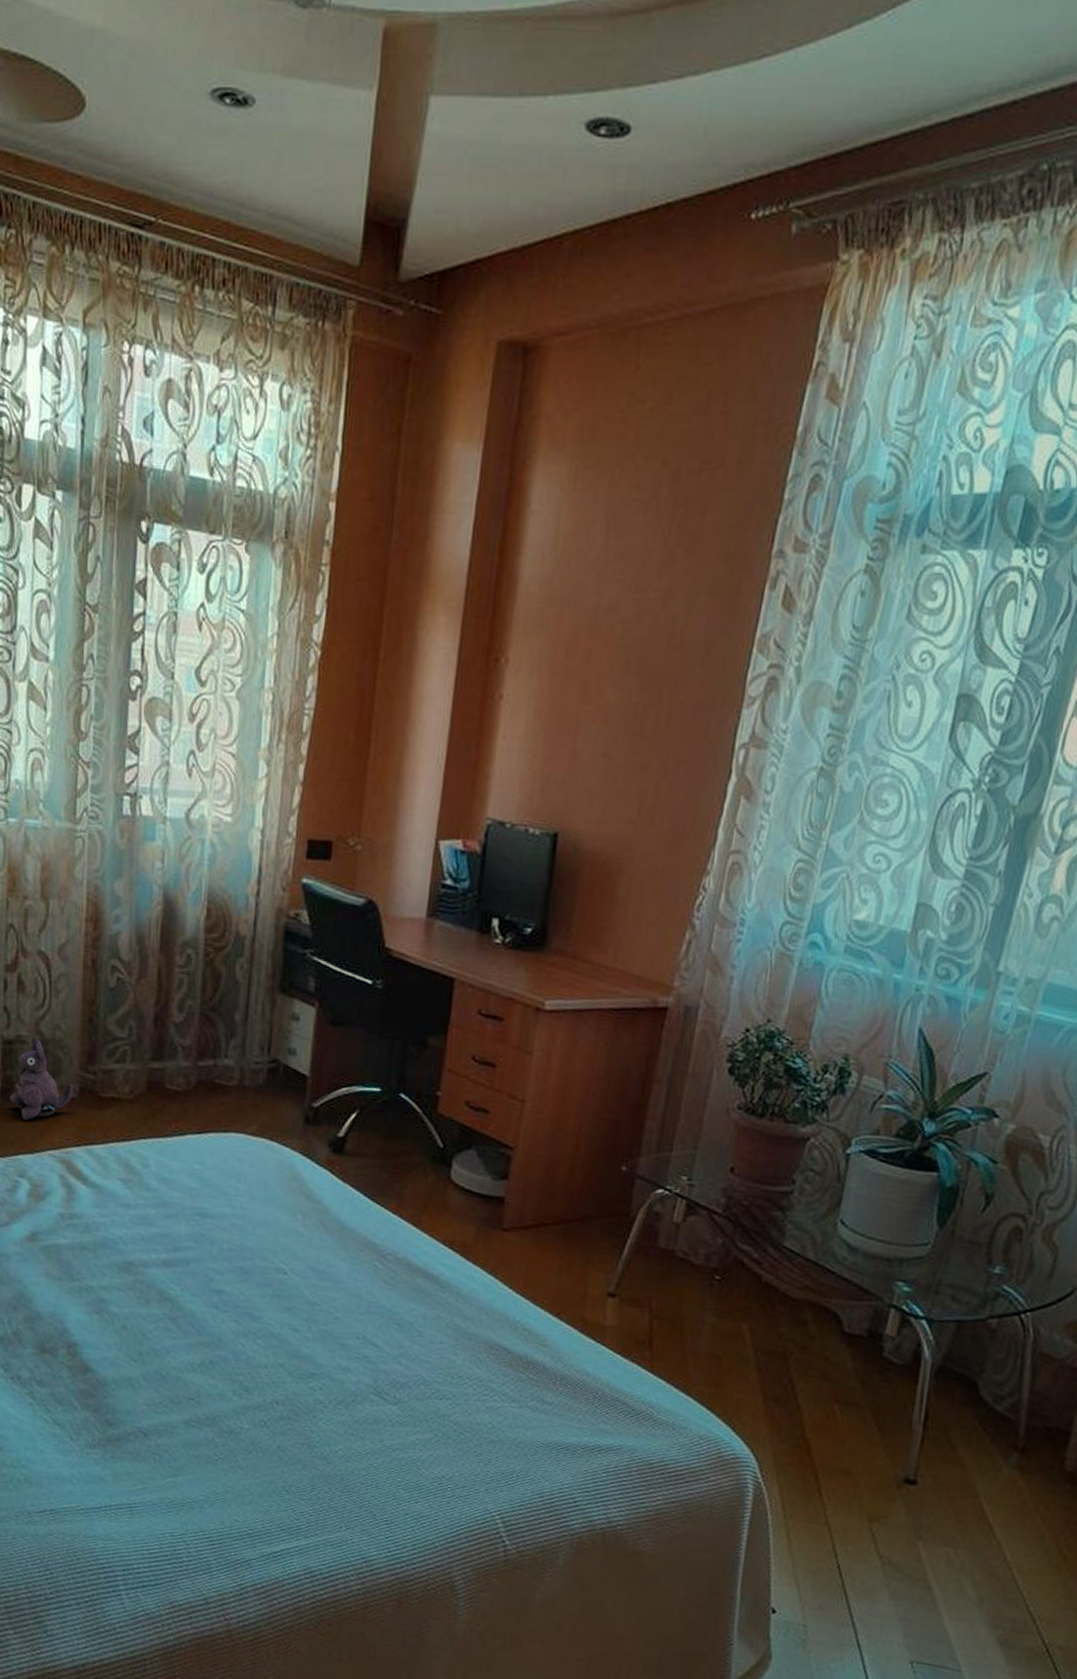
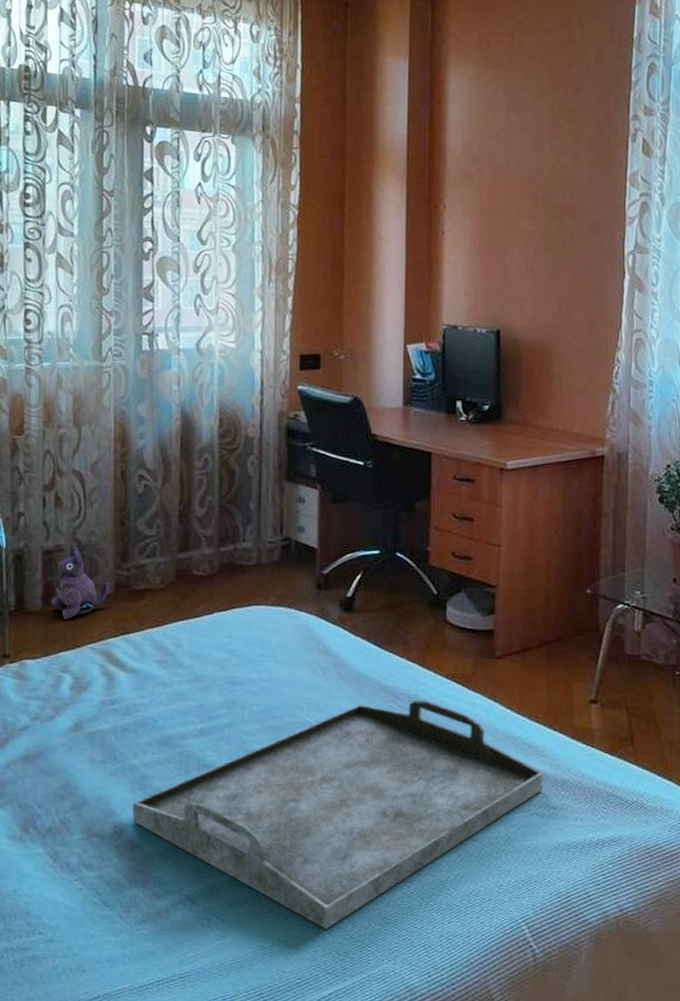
serving tray: none [87,1258,542,1486] -> present [132,699,544,929]

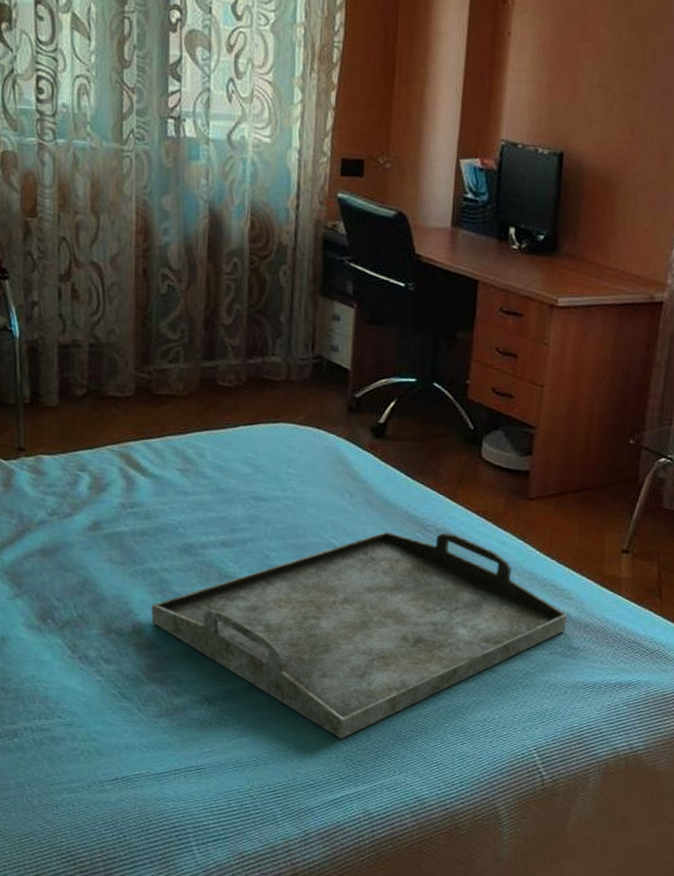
plush toy: present [50,546,109,621] -> none [67,342,129,419]

